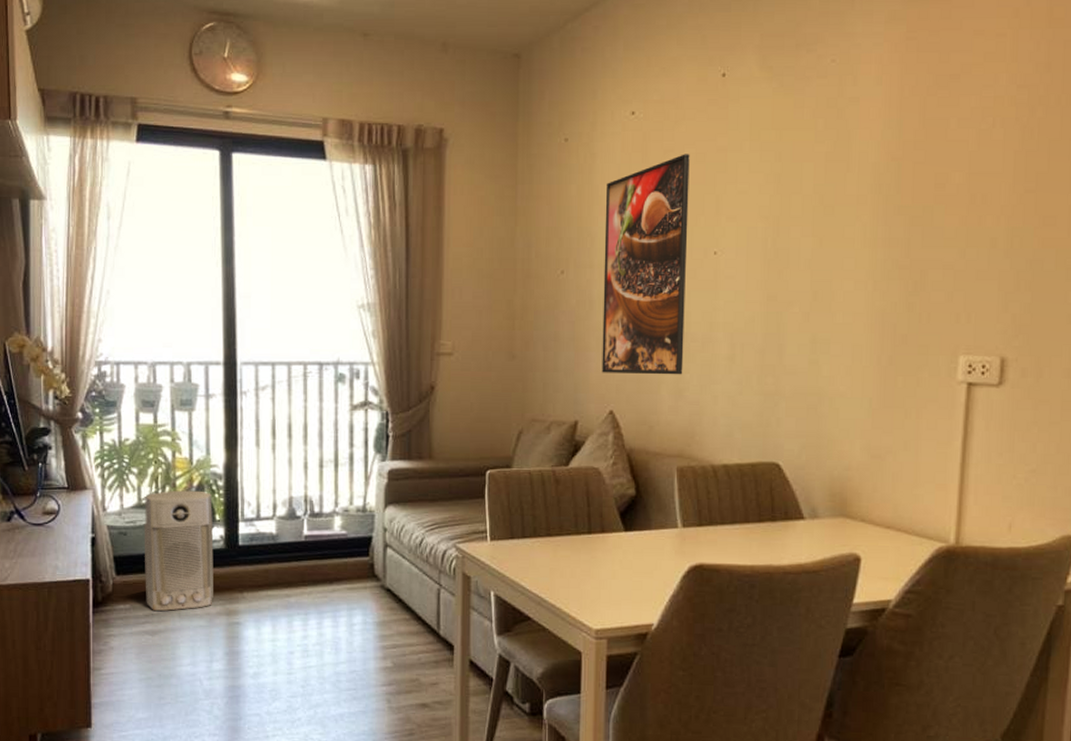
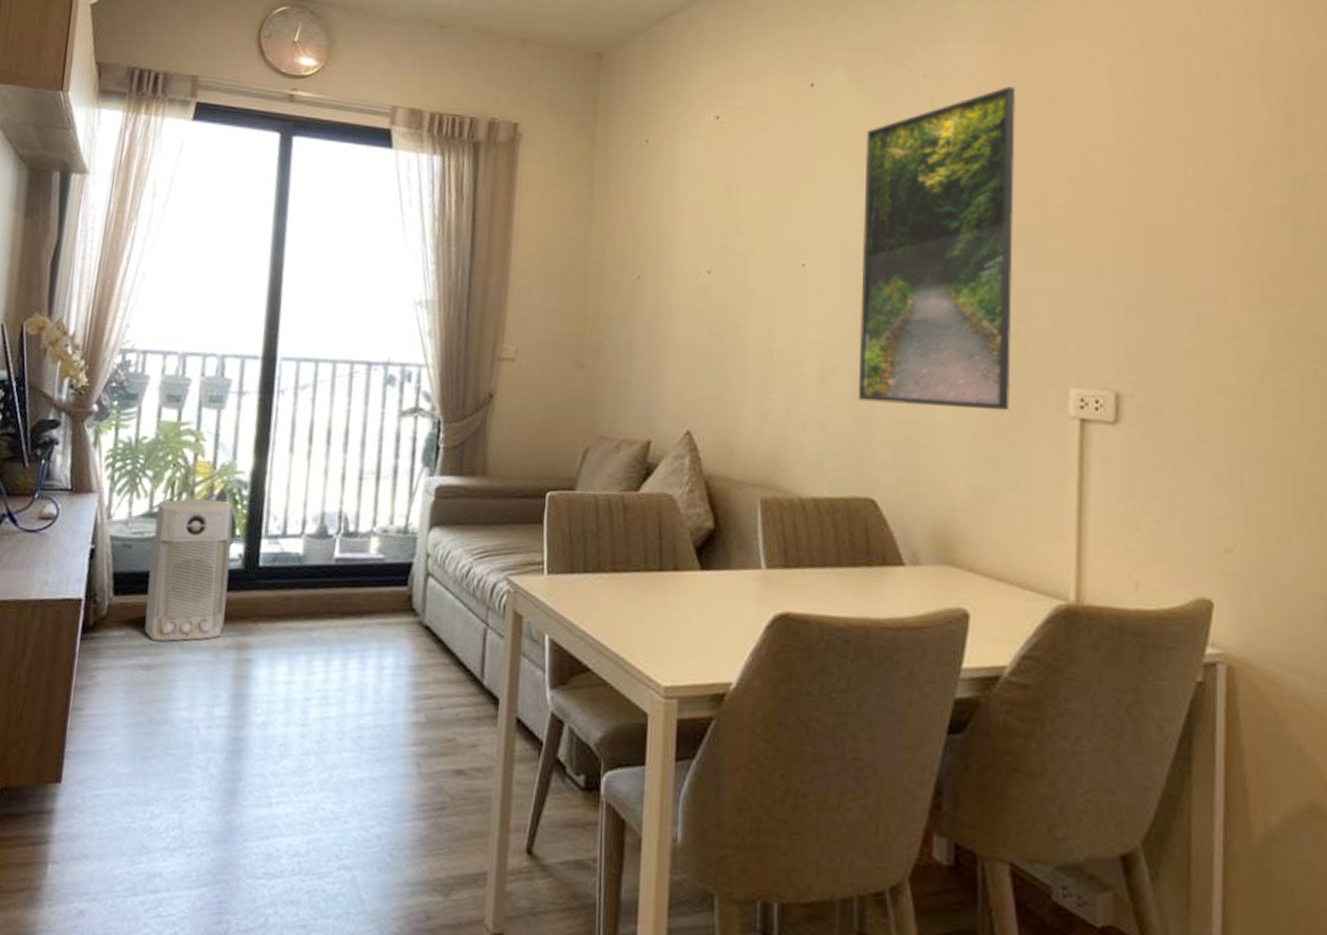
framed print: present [602,154,690,375] -> none [678,161,777,395]
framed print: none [765,65,921,379] -> present [858,85,1017,411]

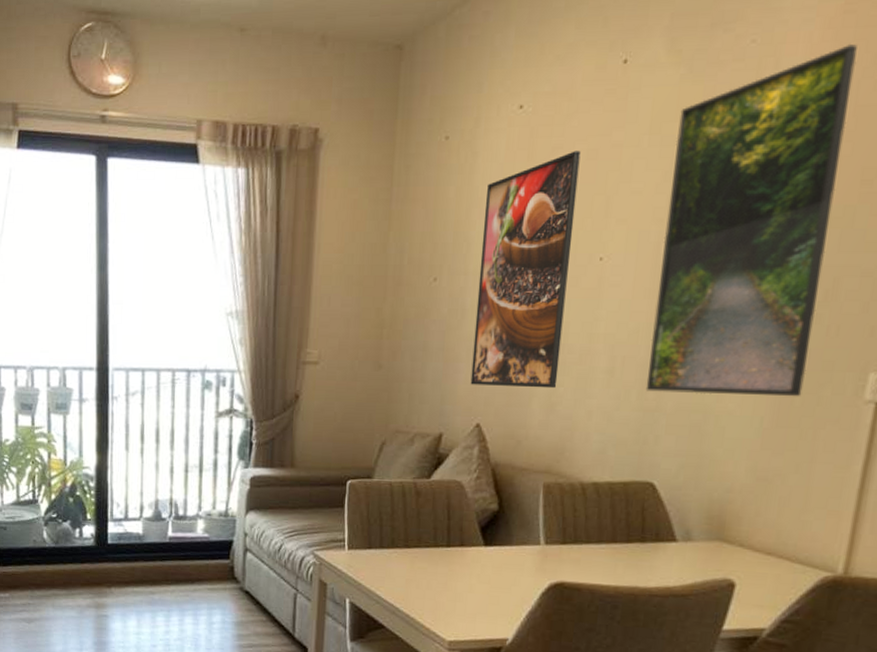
air purifier: present [144,498,234,641] -> none [22,489,85,601]
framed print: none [678,161,777,395] -> present [470,150,581,389]

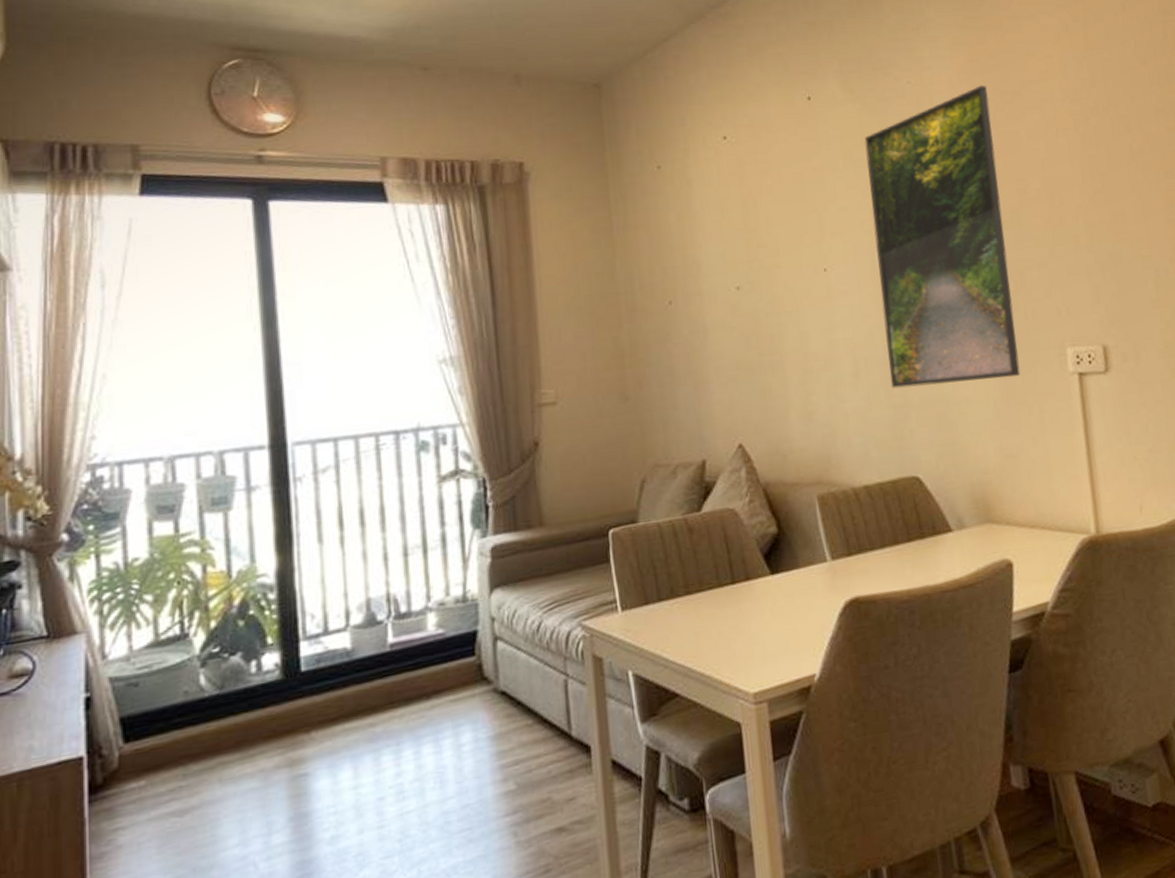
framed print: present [470,150,581,389] -> none [707,174,810,405]

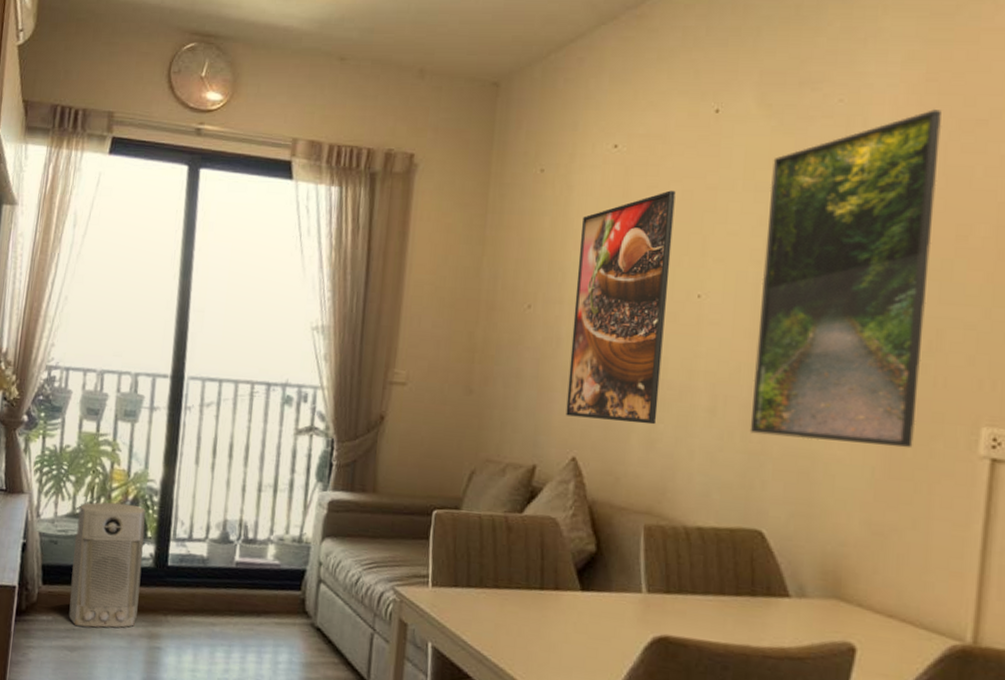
air purifier: none [164,609,270,781] -> present [68,502,146,628]
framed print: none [707,174,810,405] -> present [565,190,676,425]

